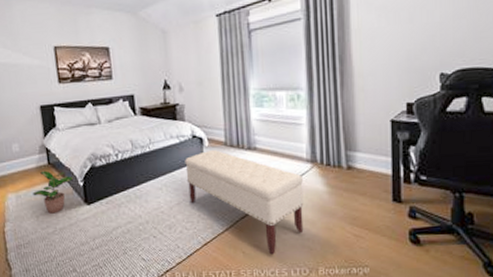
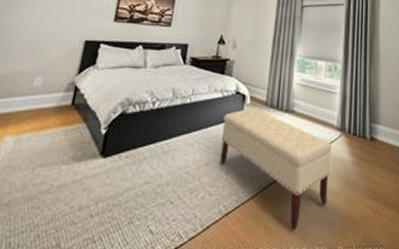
potted plant: present [32,170,74,214] -> none [38,112,97,166]

